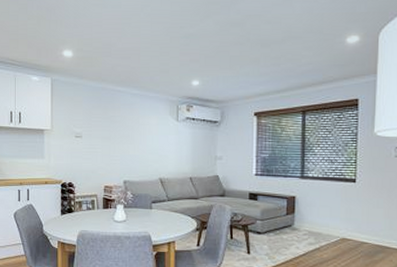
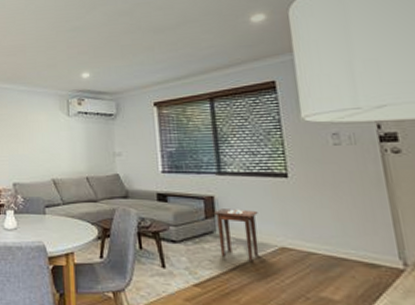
side table: none [293,207,328,249] -> present [213,209,259,261]

